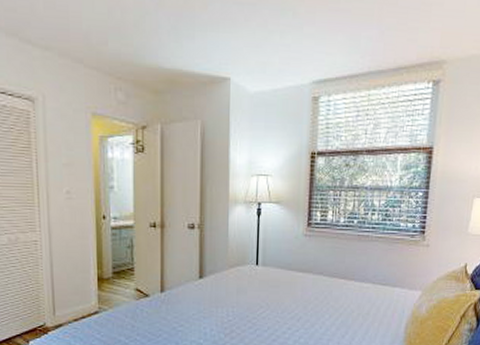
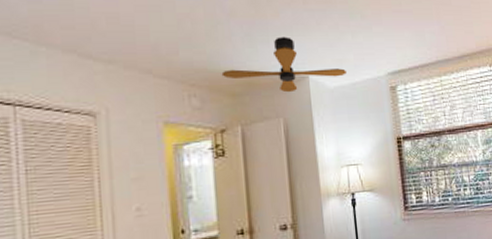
ceiling fan: none [146,32,269,94] -> present [221,37,346,93]

